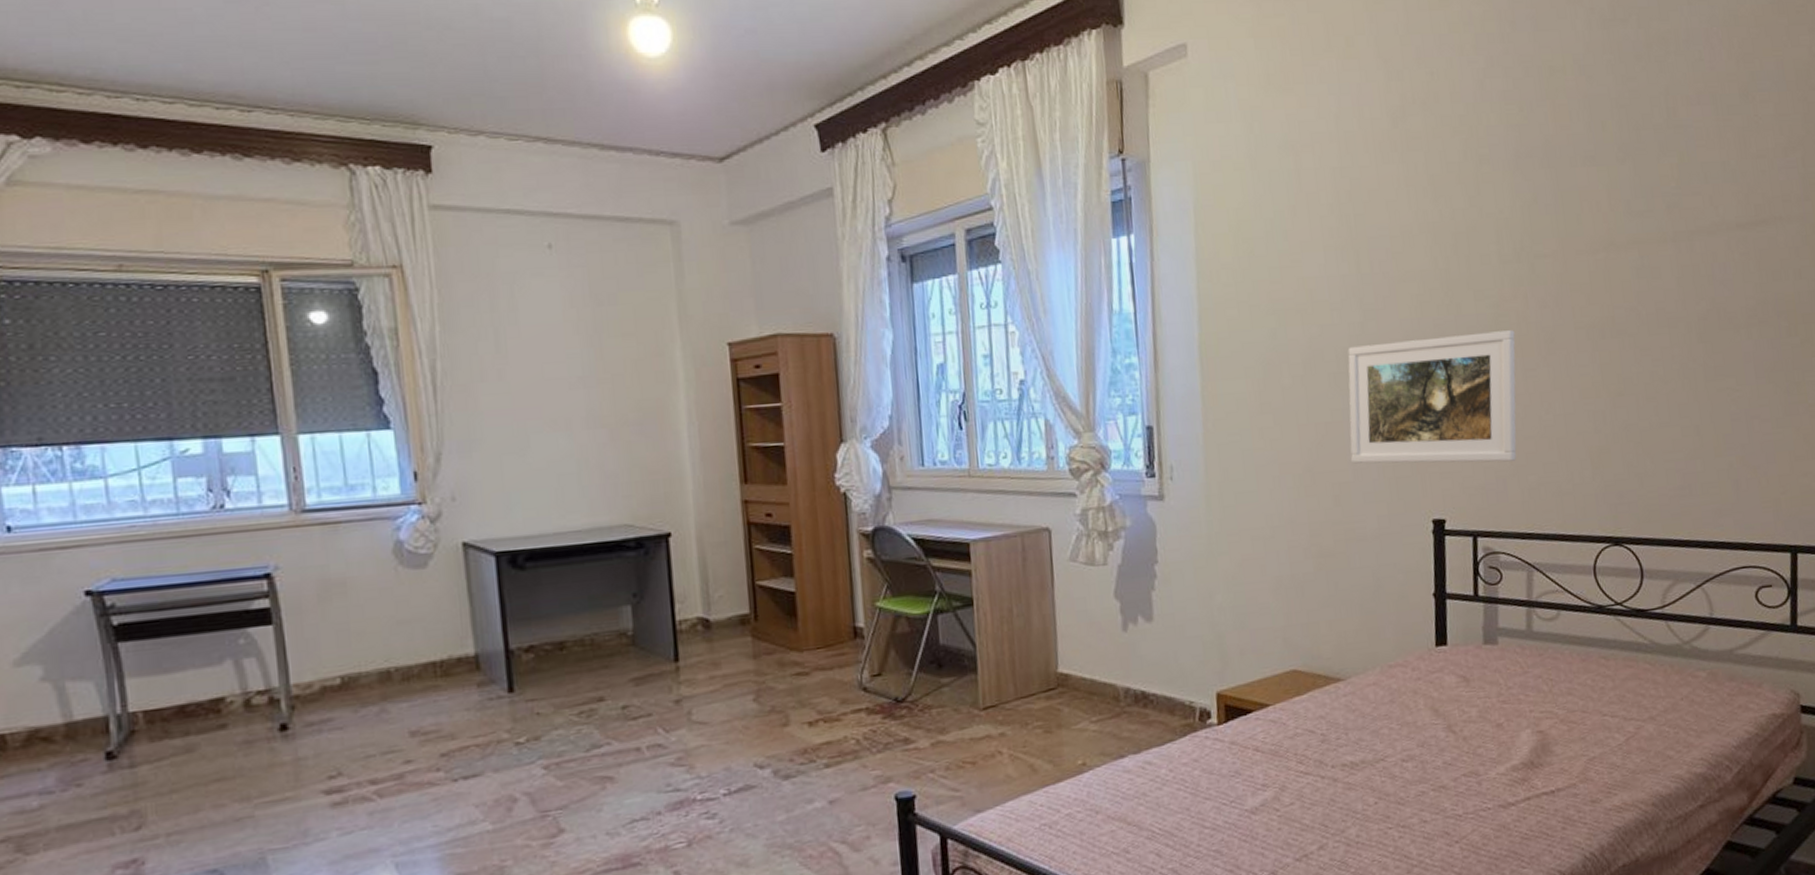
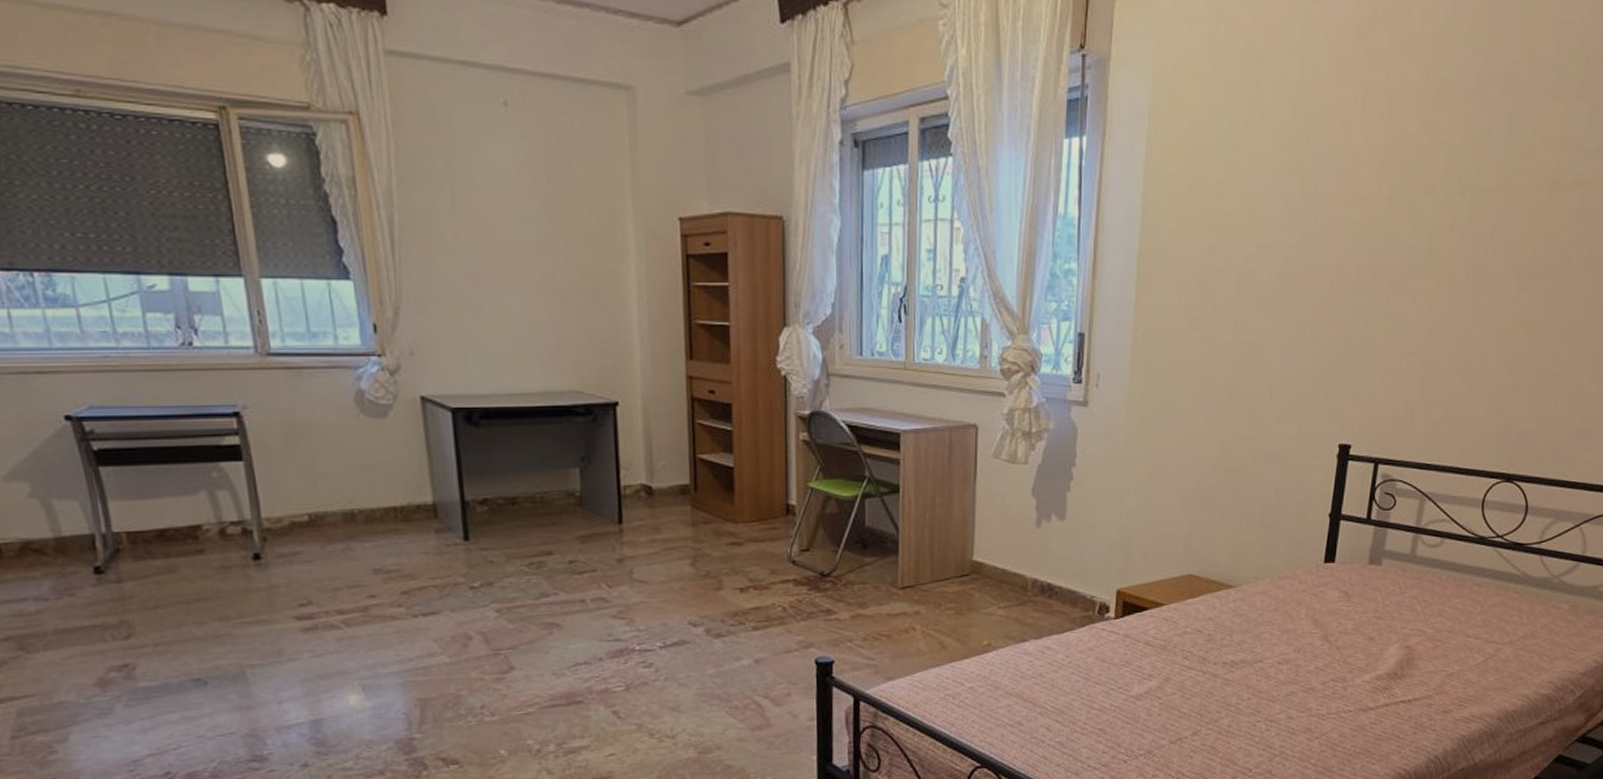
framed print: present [1348,330,1517,464] -> none [1269,264,1446,394]

